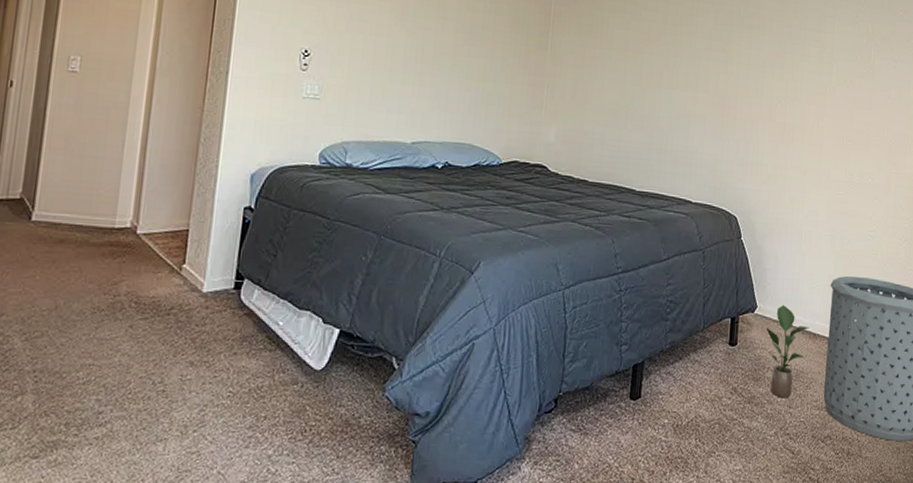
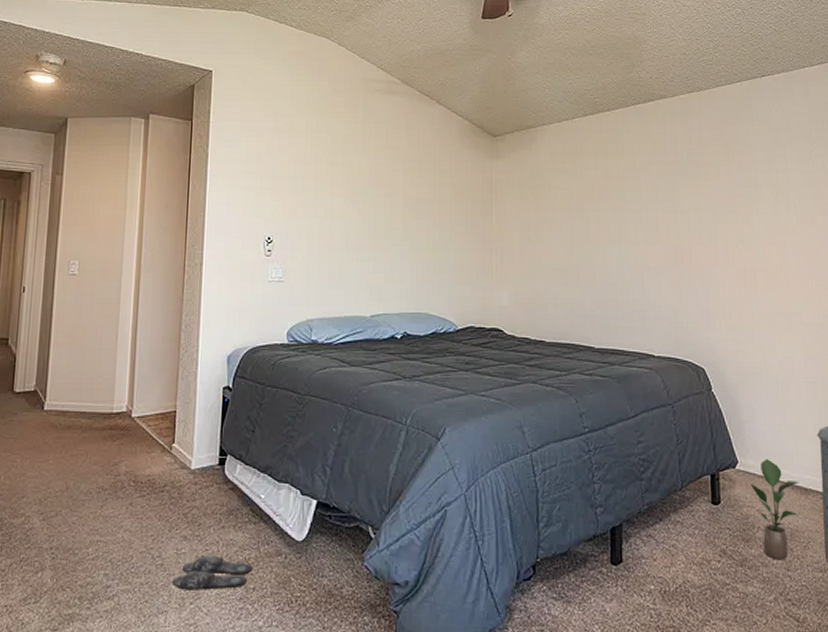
slippers: none [174,382,266,418] -> present [172,555,253,590]

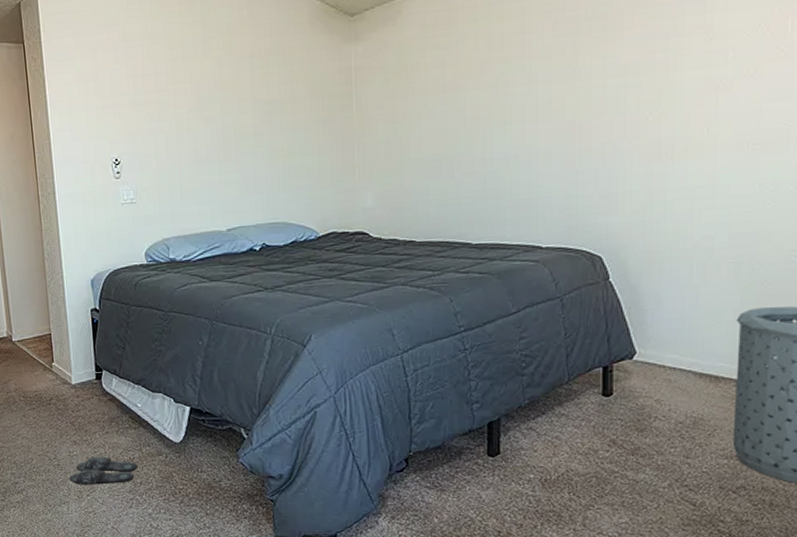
potted plant: present [751,459,799,560] -> none [650,348,709,449]

